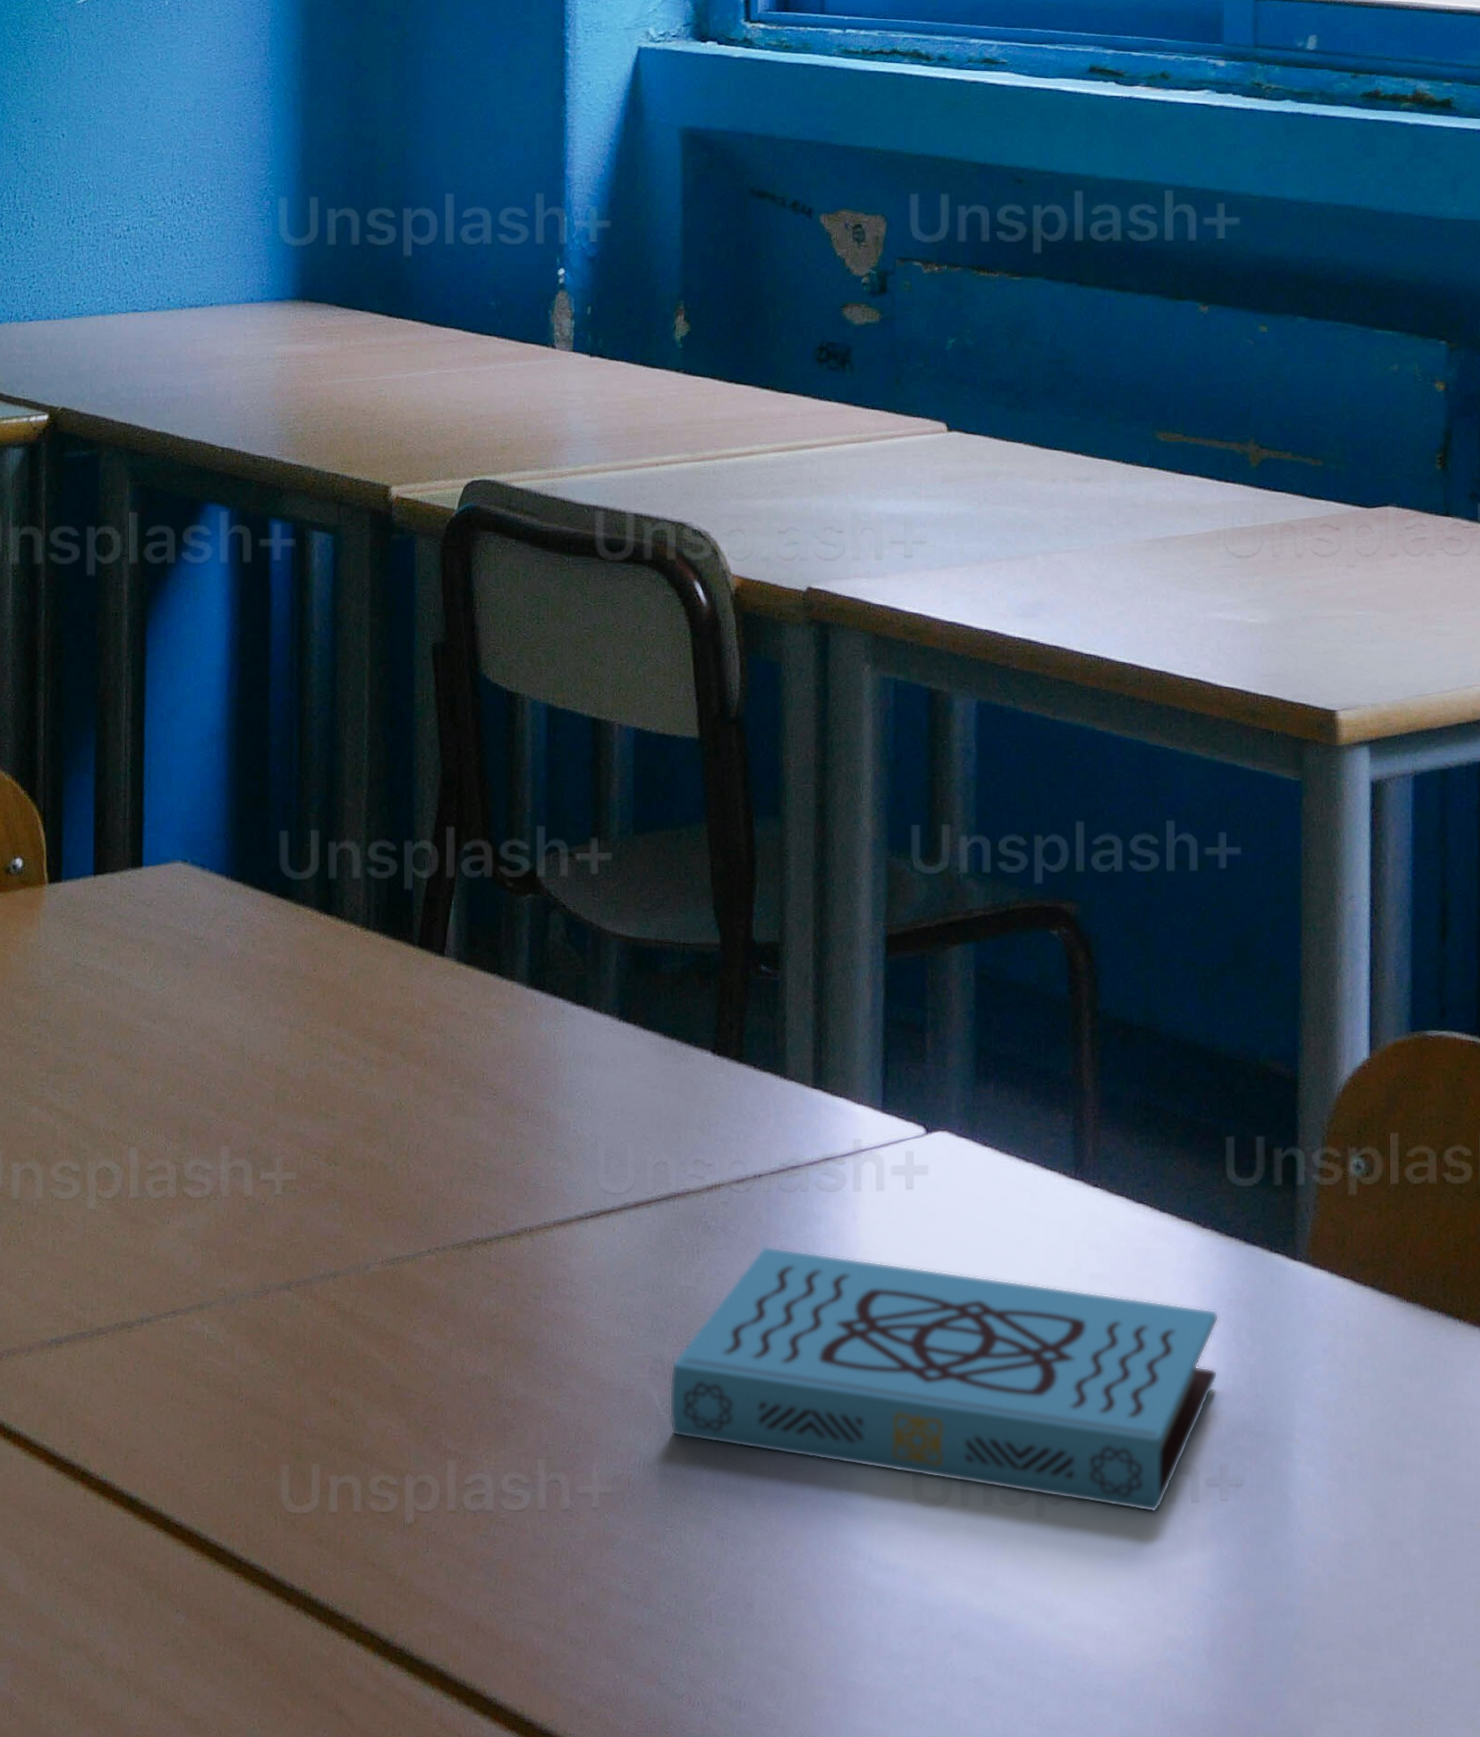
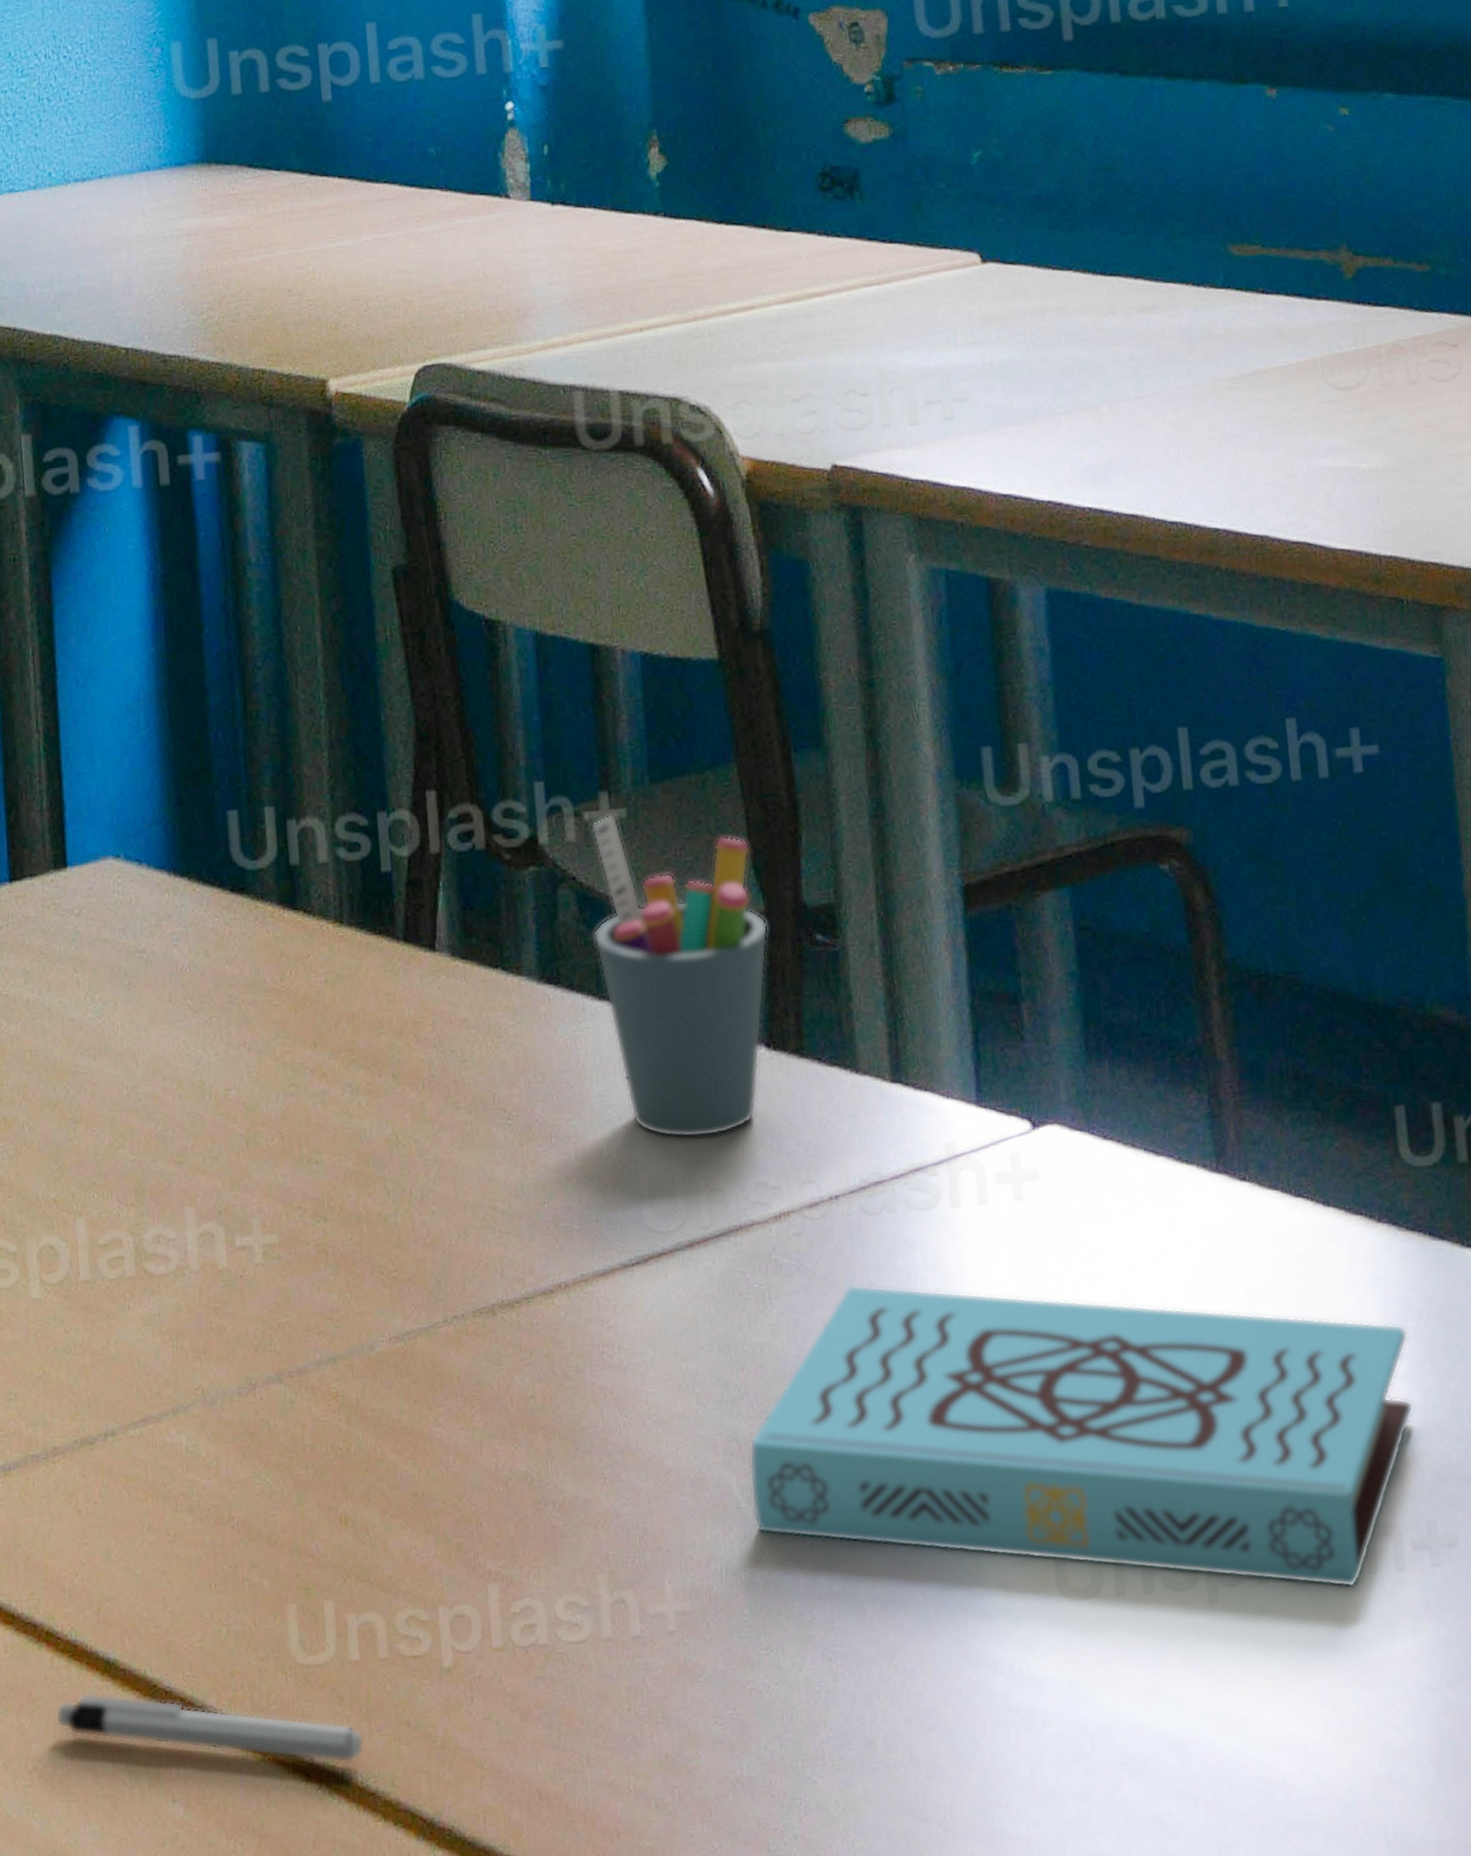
pen: none [85,1522,337,1592] -> present [55,1692,365,1764]
pen holder: none [577,857,722,1120] -> present [590,815,768,1139]

